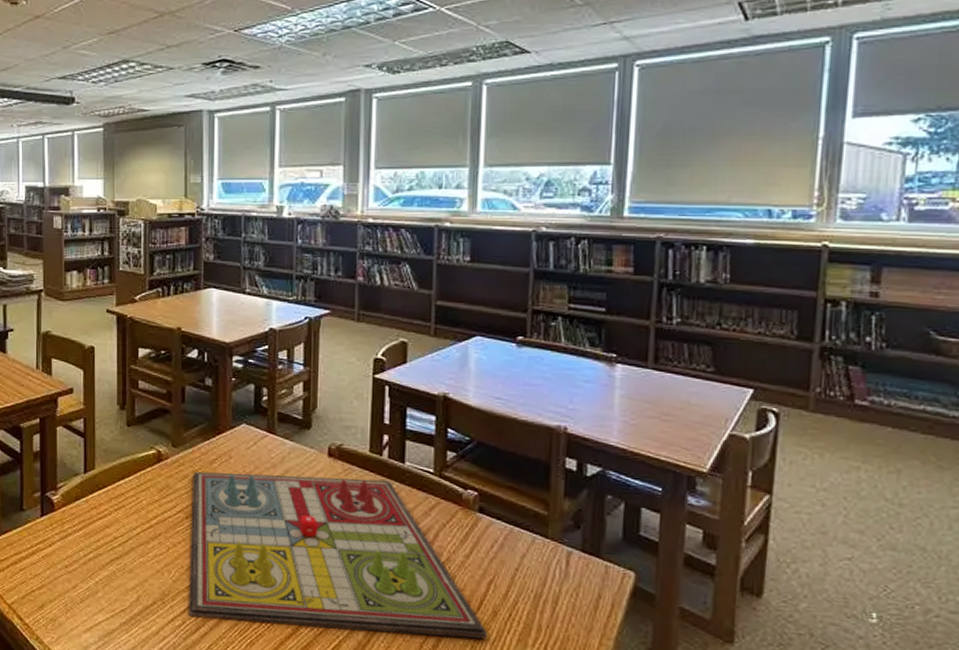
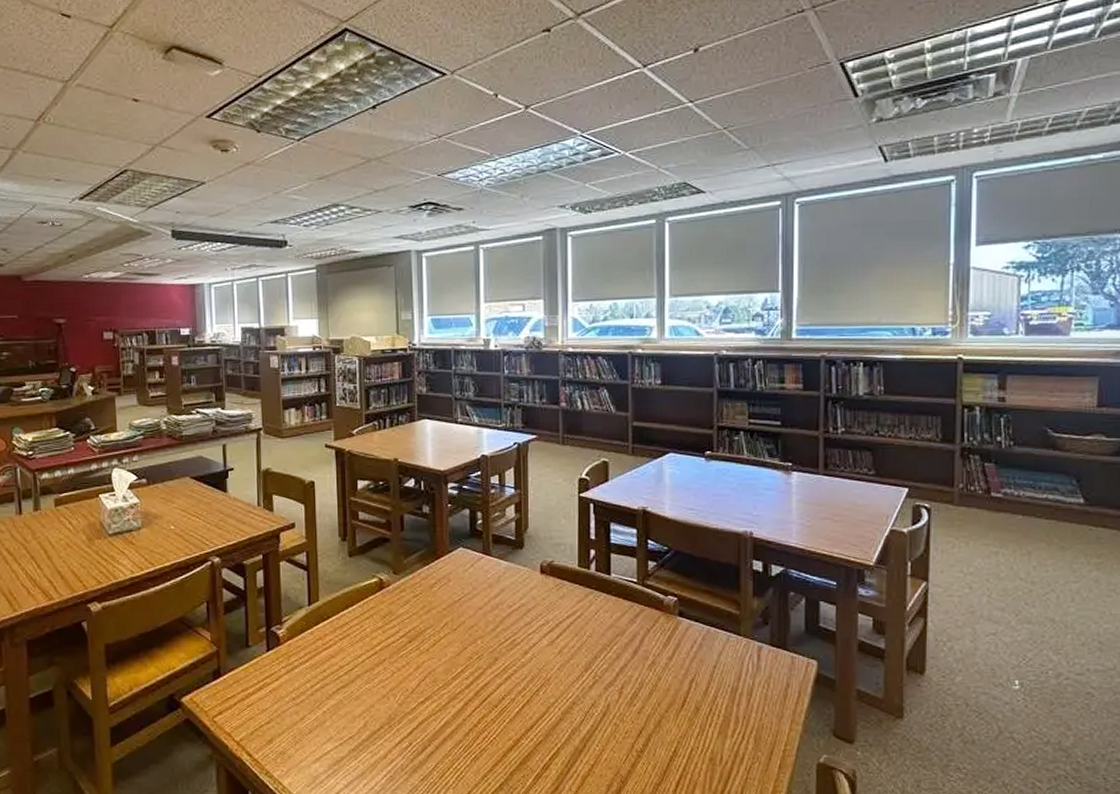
gameboard: present [189,471,488,639] -> none [414,592,692,738]

